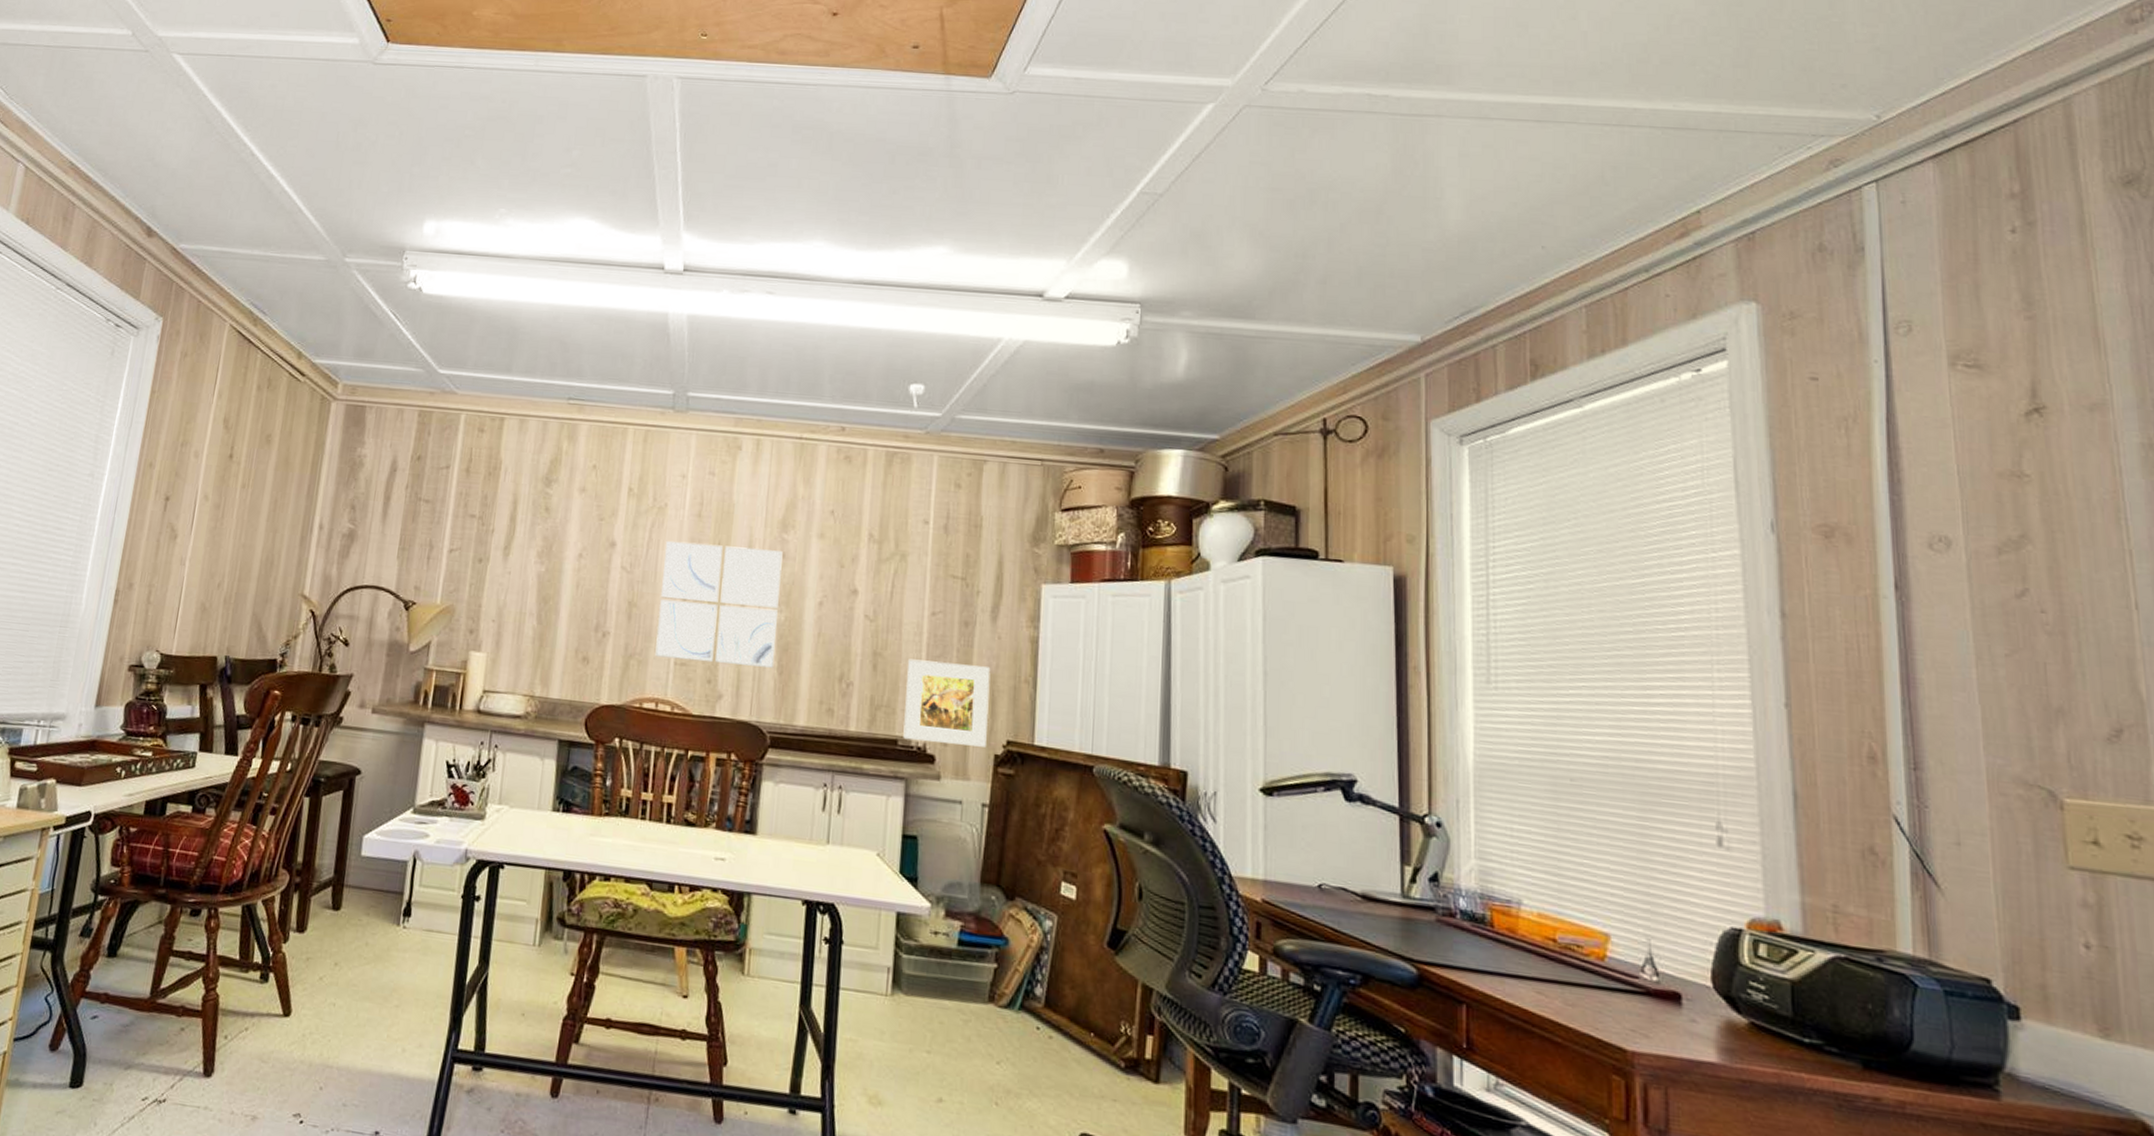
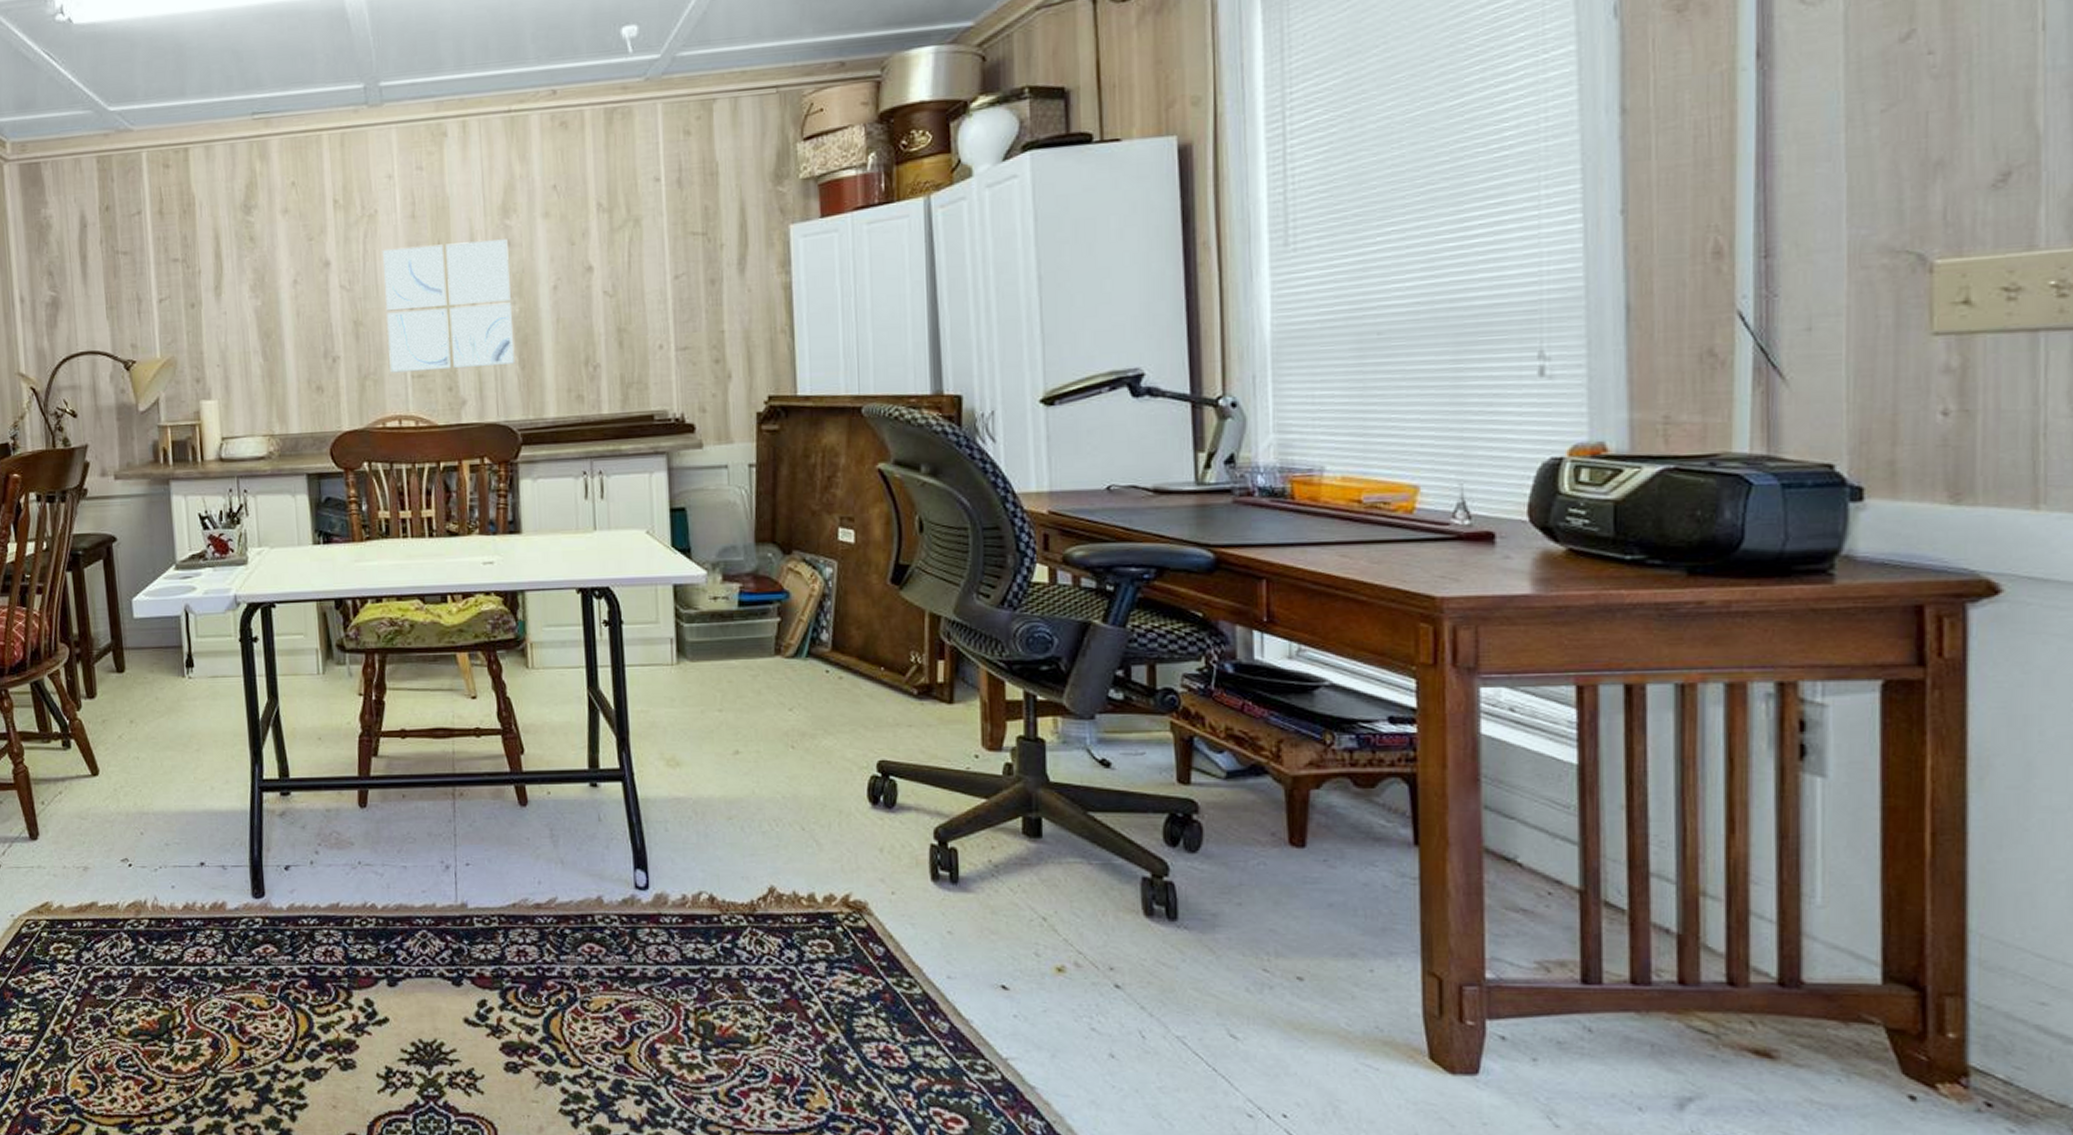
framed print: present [903,659,991,747] -> none [654,323,747,413]

